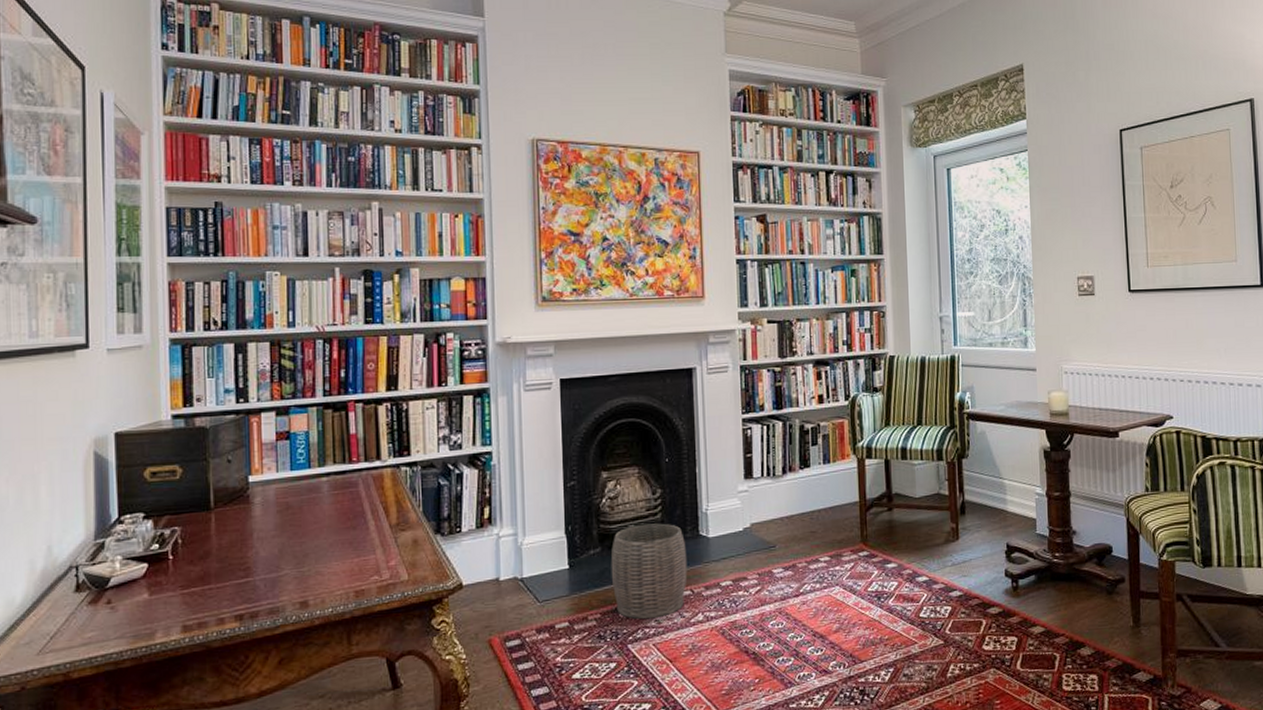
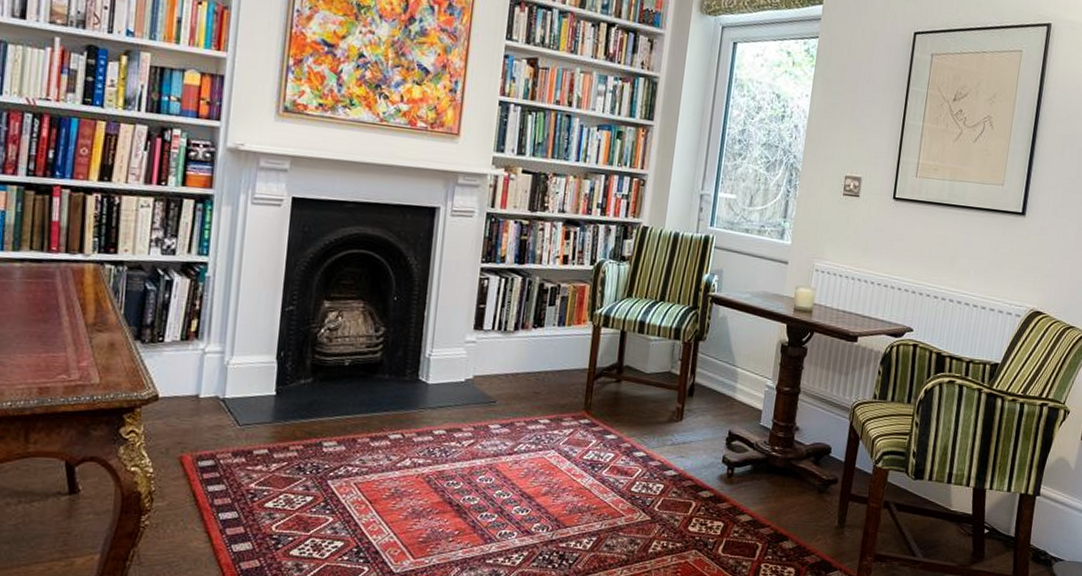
woven basket: present [610,523,688,620] -> none [319,360,403,458]

